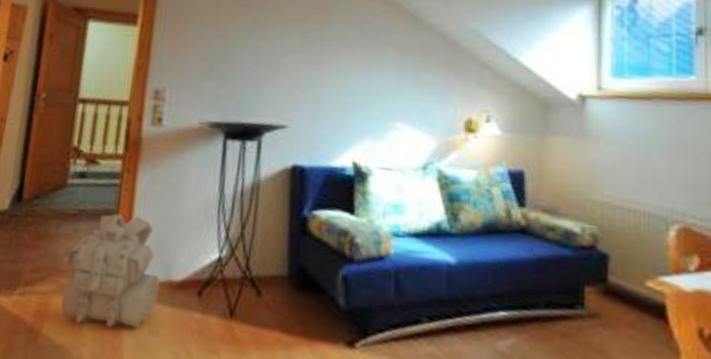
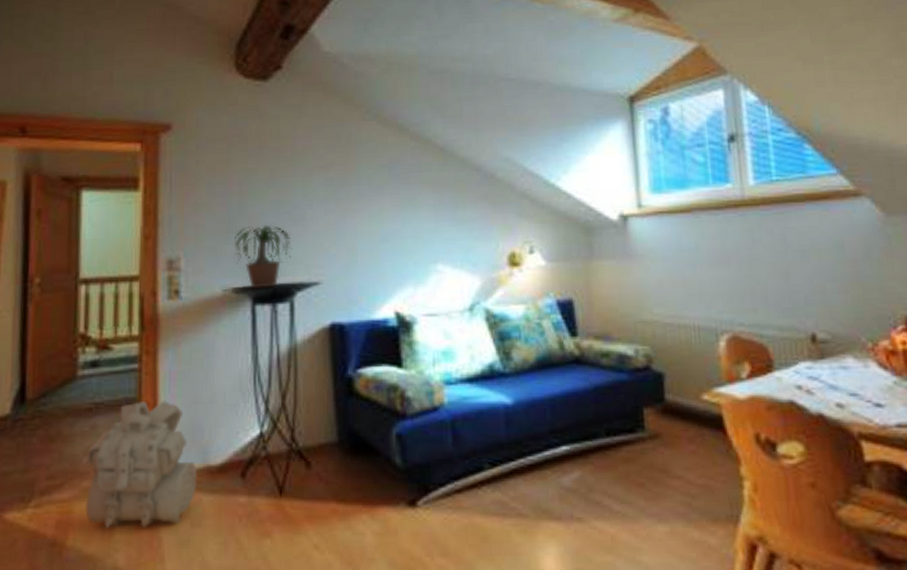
potted plant: none [212,68,266,127] -> present [233,225,293,290]

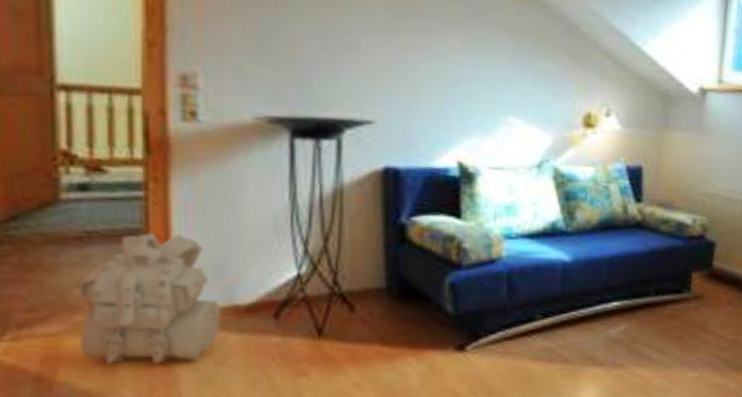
potted plant: present [233,225,293,290] -> none [267,47,343,122]

